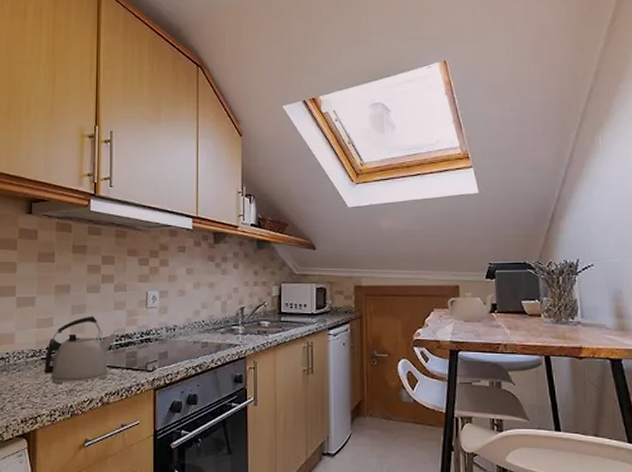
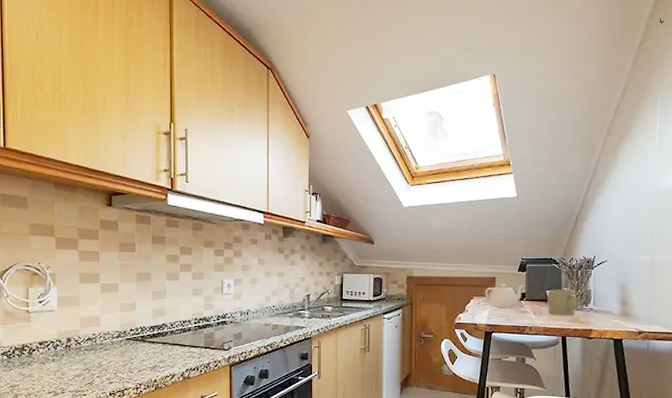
kettle: present [44,316,118,384] -> none [129,301,197,362]
mug: none [523,299,562,331] -> present [547,289,578,316]

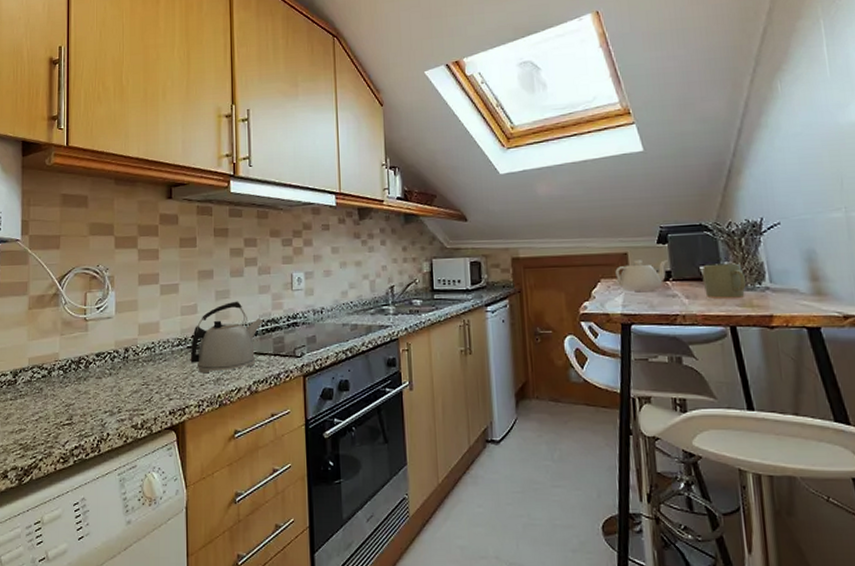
kettle: none [129,301,197,362] -> present [190,301,264,374]

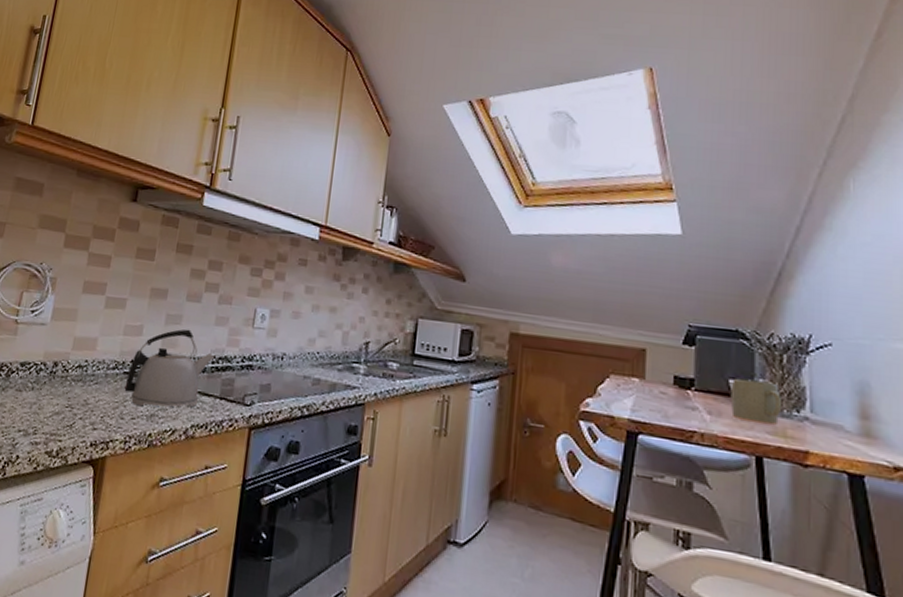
teapot: present [615,260,669,293] -> none [626,359,694,400]

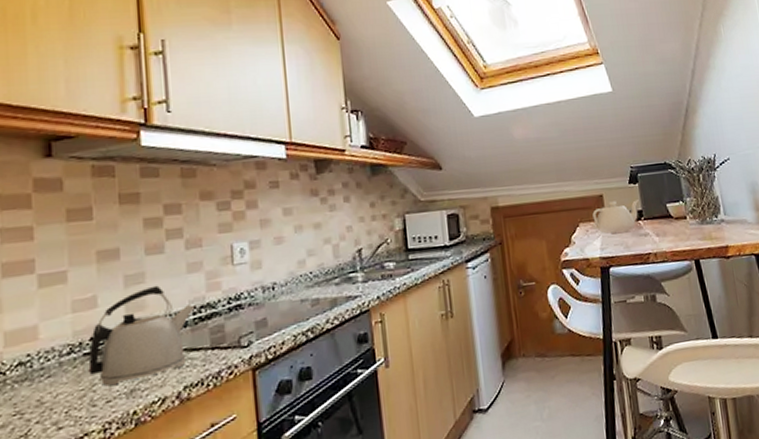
teapot: none [626,359,694,400] -> present [592,199,640,235]
mug: present [730,377,783,426] -> none [668,198,706,235]

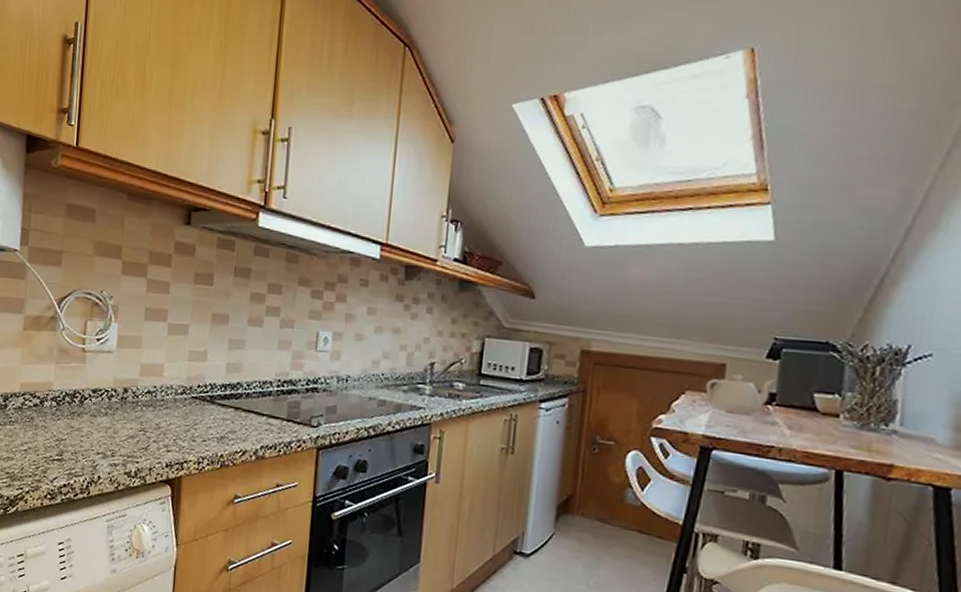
kettle: present [88,285,196,387] -> none [193,353,280,430]

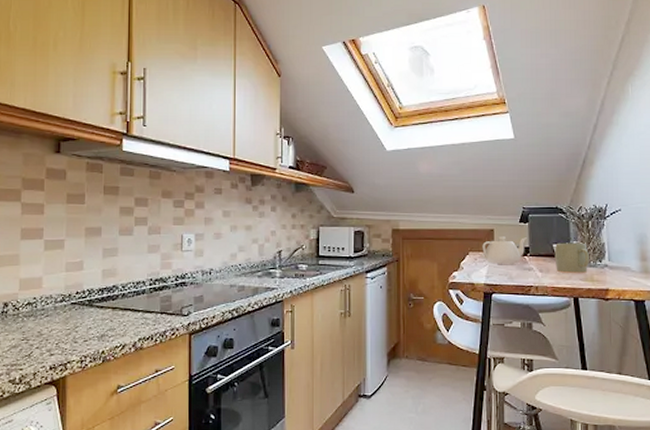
mug: none [813,391,871,440] -> present [554,243,590,274]

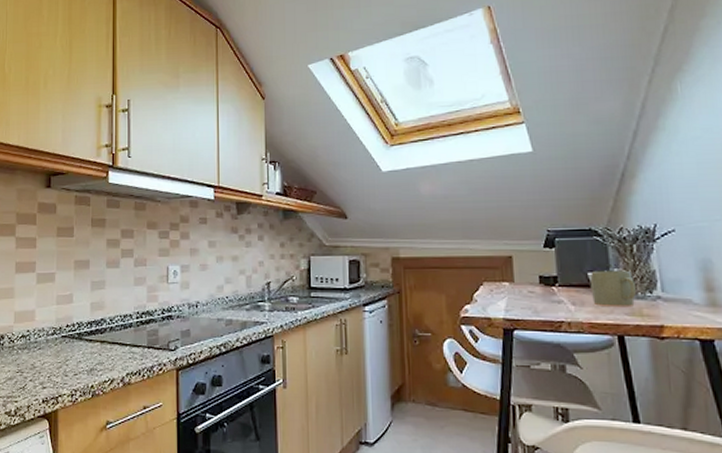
teapot: present [481,236,528,265] -> none [498,264,556,297]

